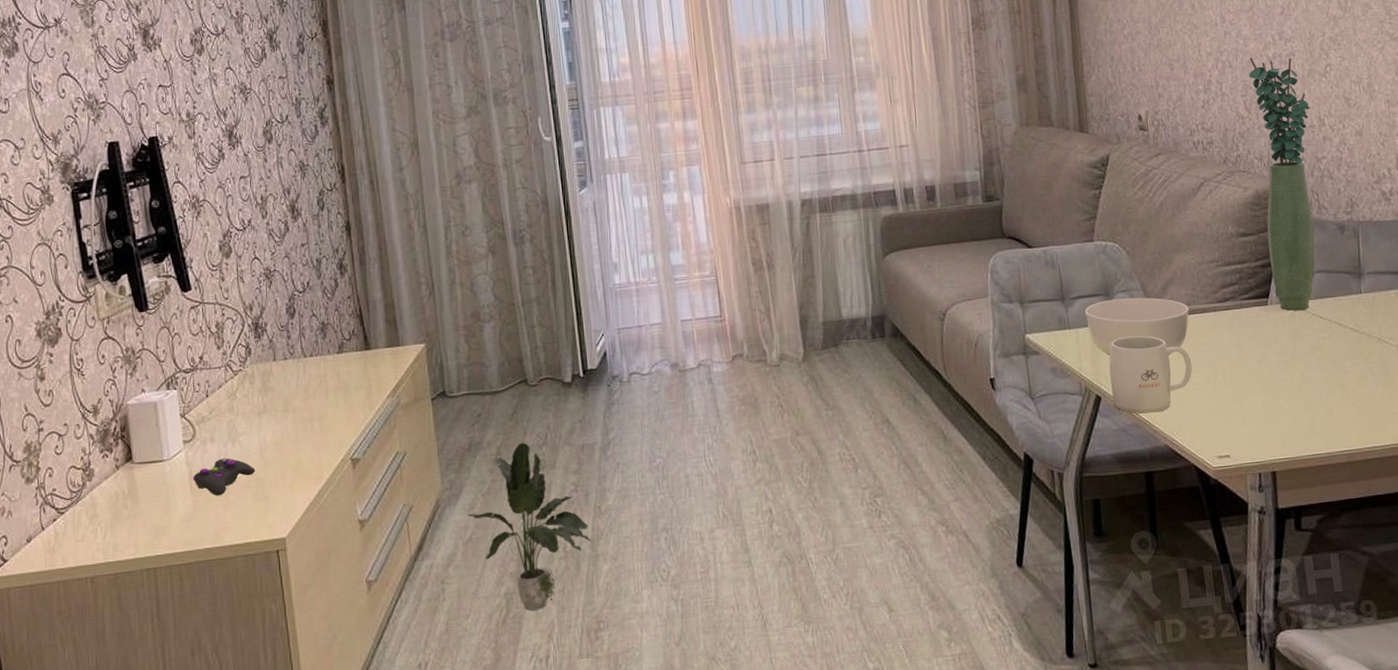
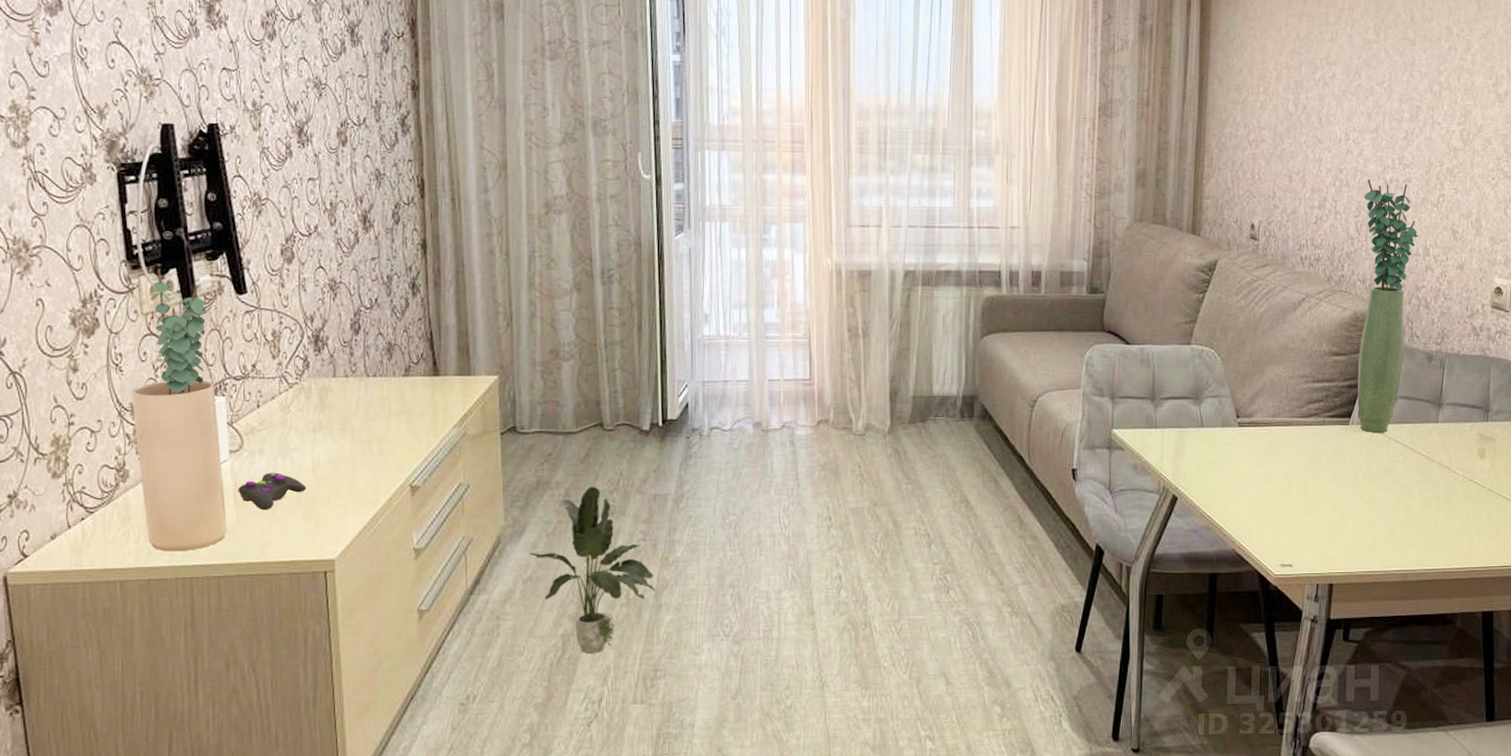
vase: none [92,275,186,545] -> present [130,268,228,552]
bowl: present [1084,297,1189,357] -> none [1172,403,1273,465]
mug: present [1109,335,1192,414] -> none [1189,441,1269,517]

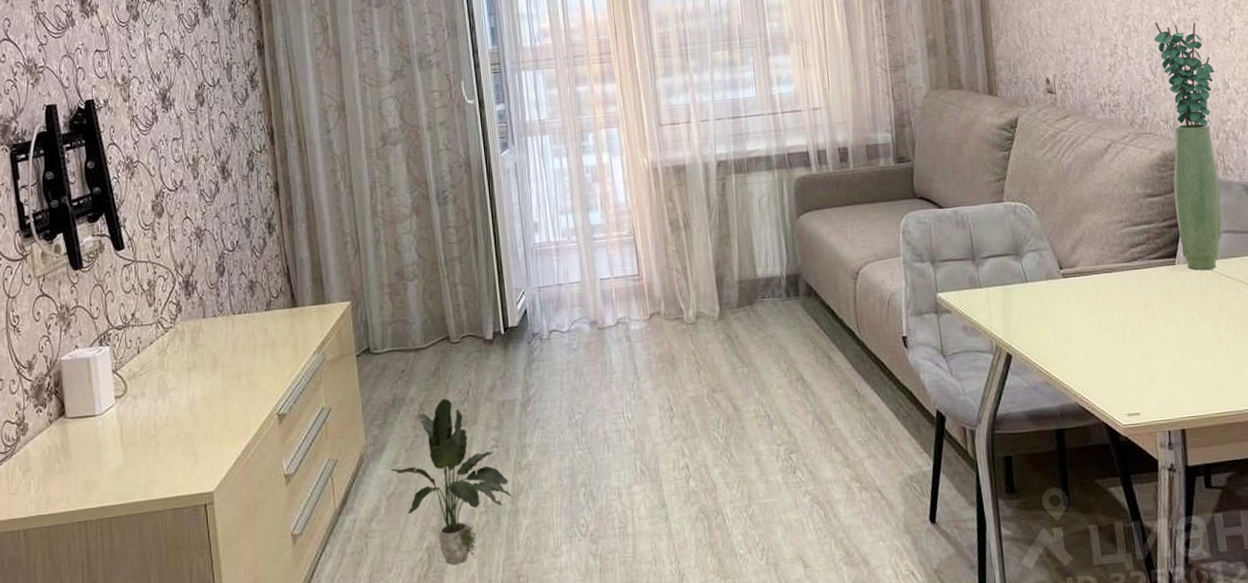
vase: present [130,268,228,552] -> none [27,234,117,498]
game controller: present [238,472,307,511] -> none [124,413,185,451]

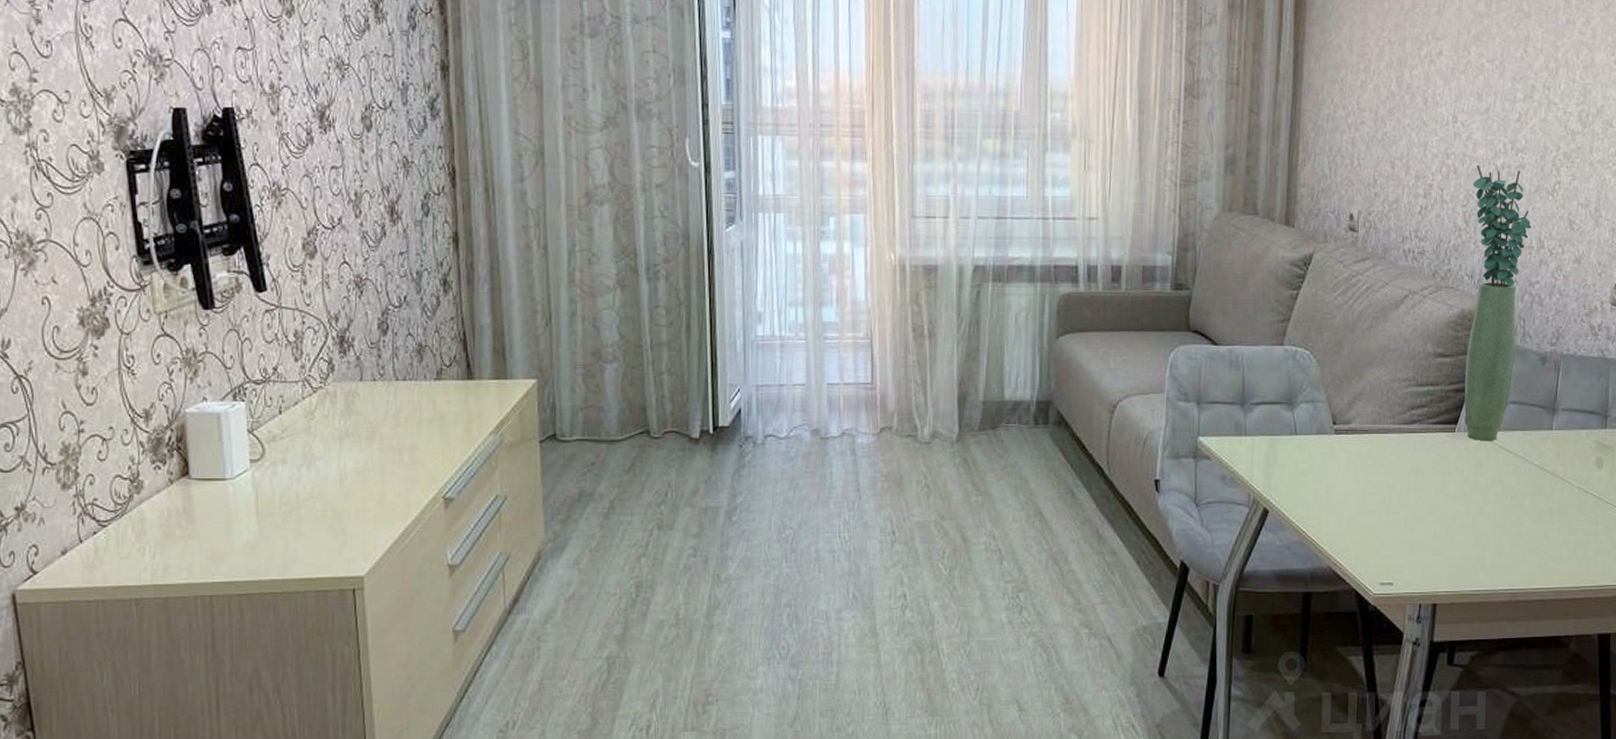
potted plant: present [390,398,512,565] -> none [571,498,707,677]

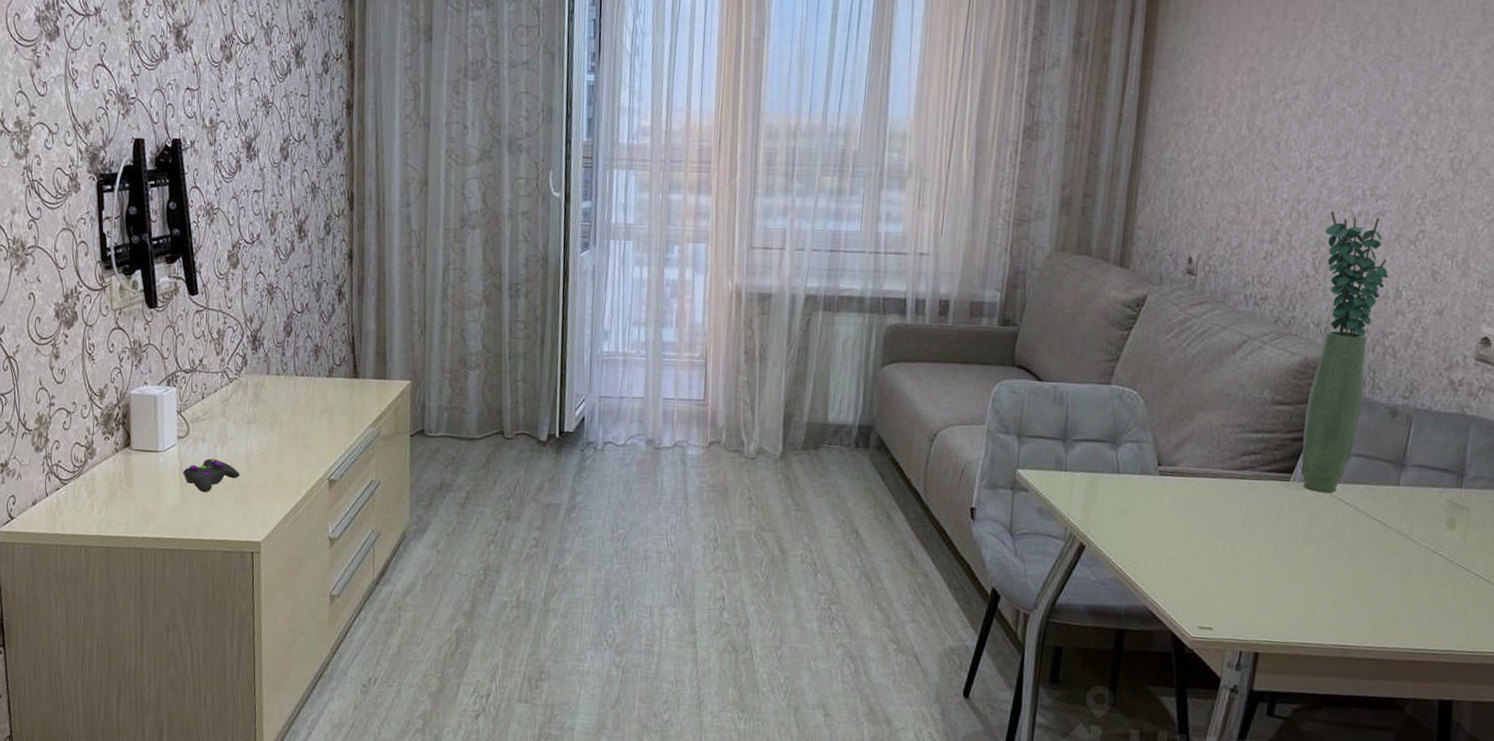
game controller: none [260,483,333,524] -> present [183,458,240,493]

